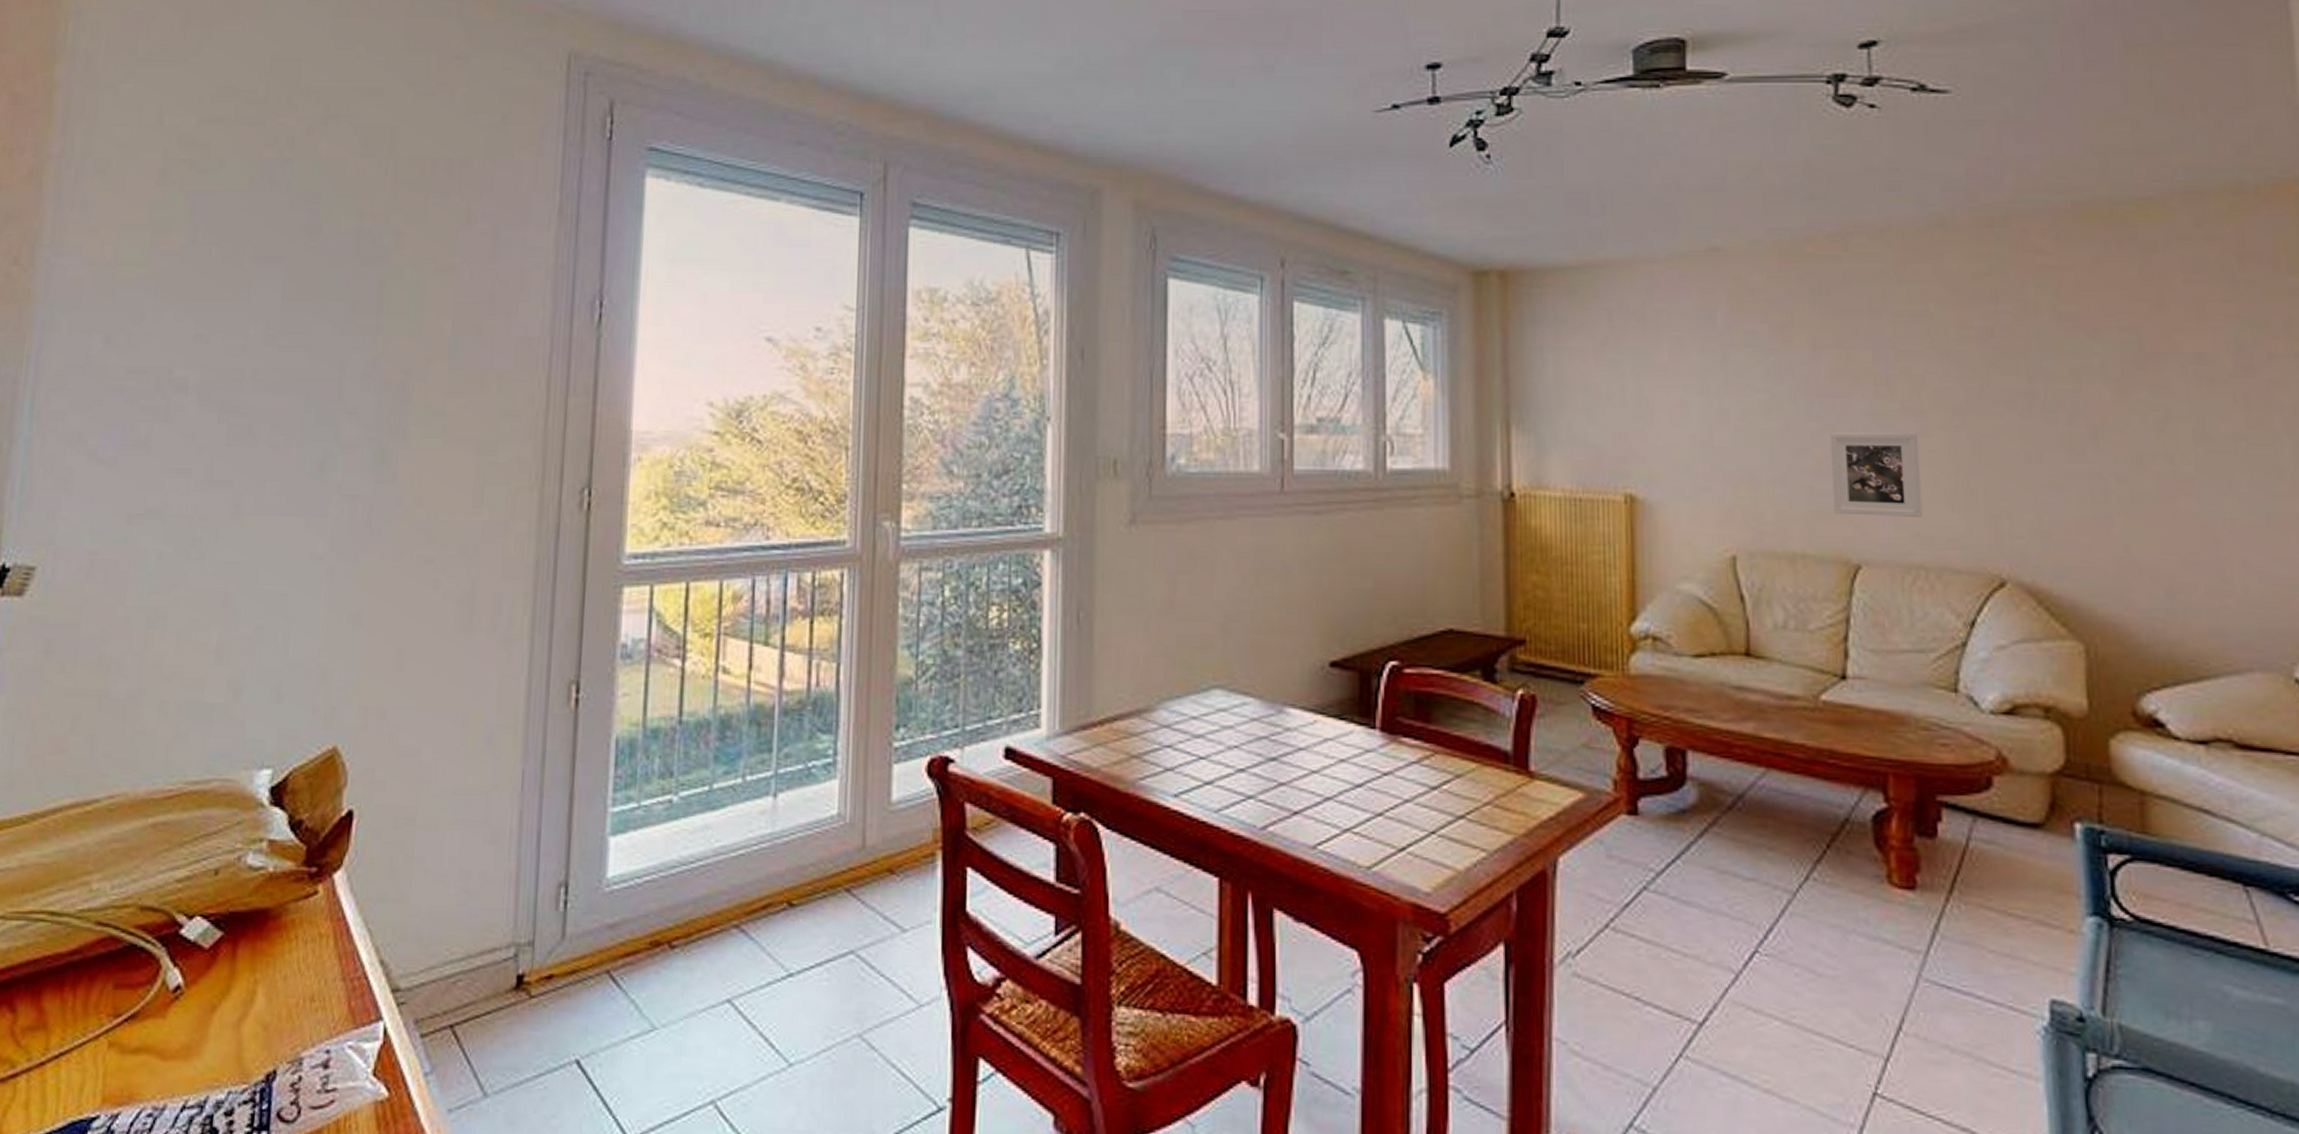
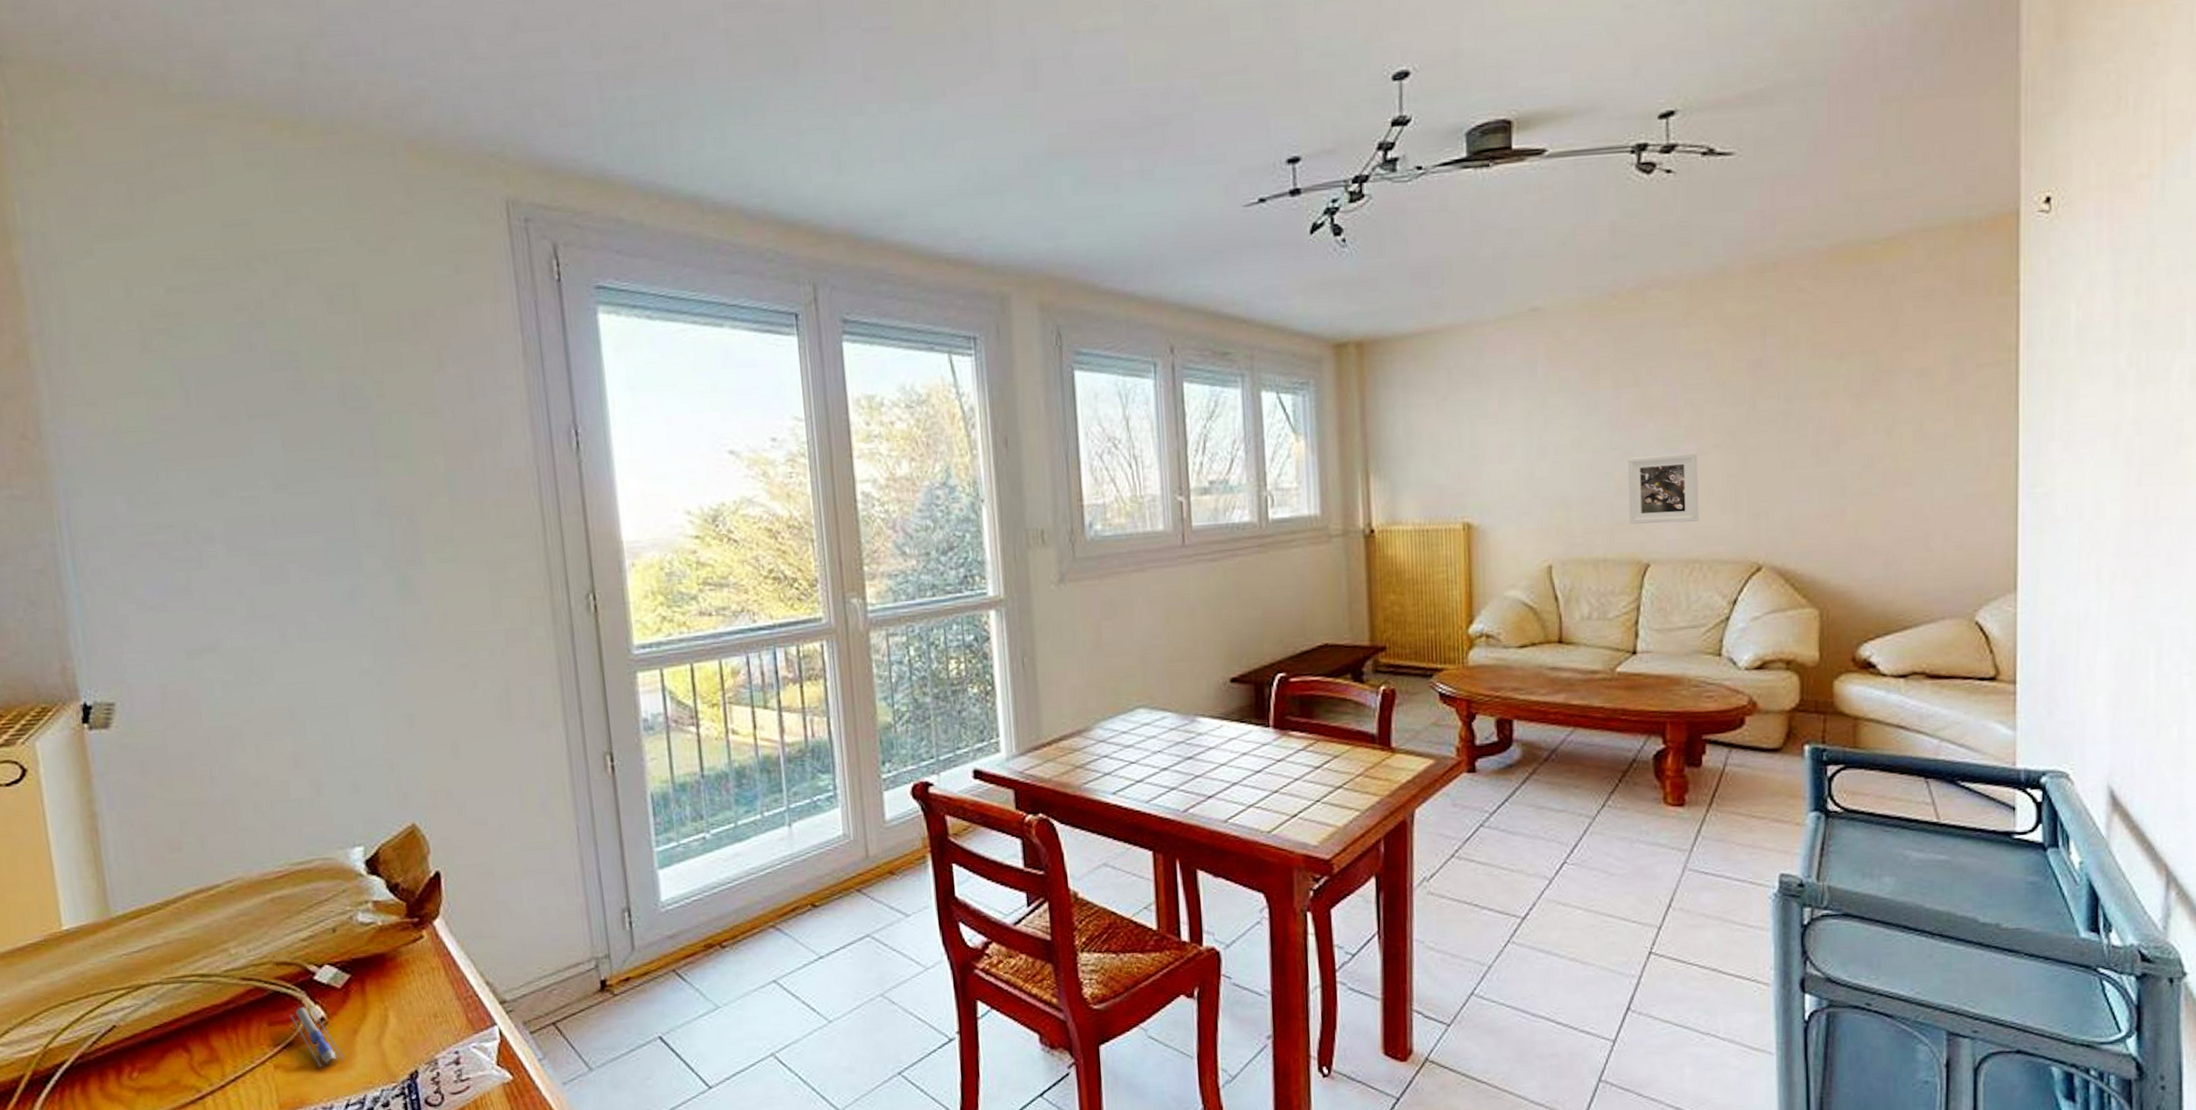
pen: none [141,968,193,1052] -> present [289,1007,344,1067]

